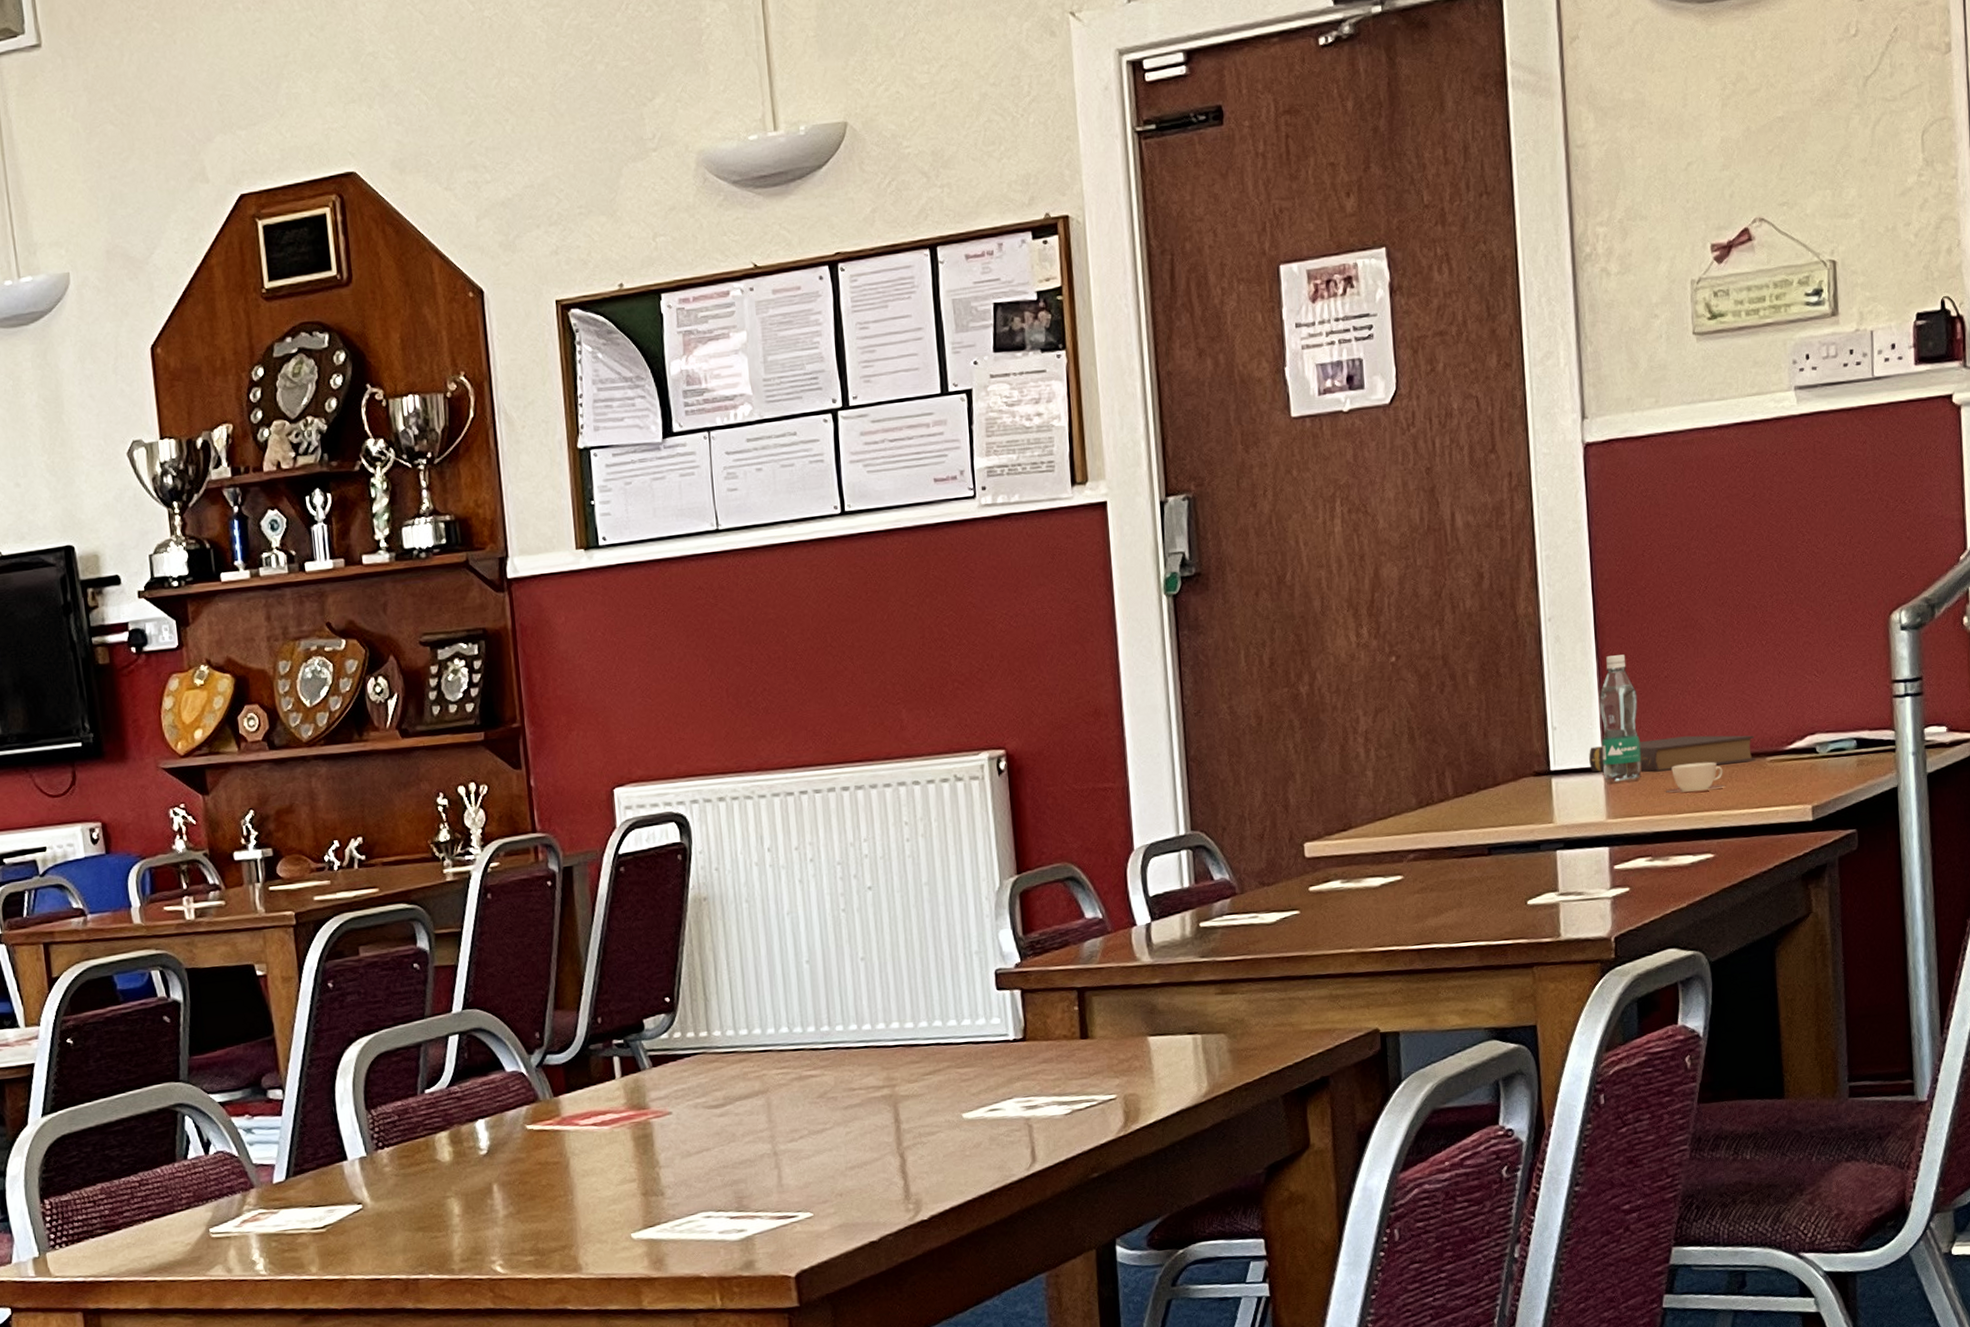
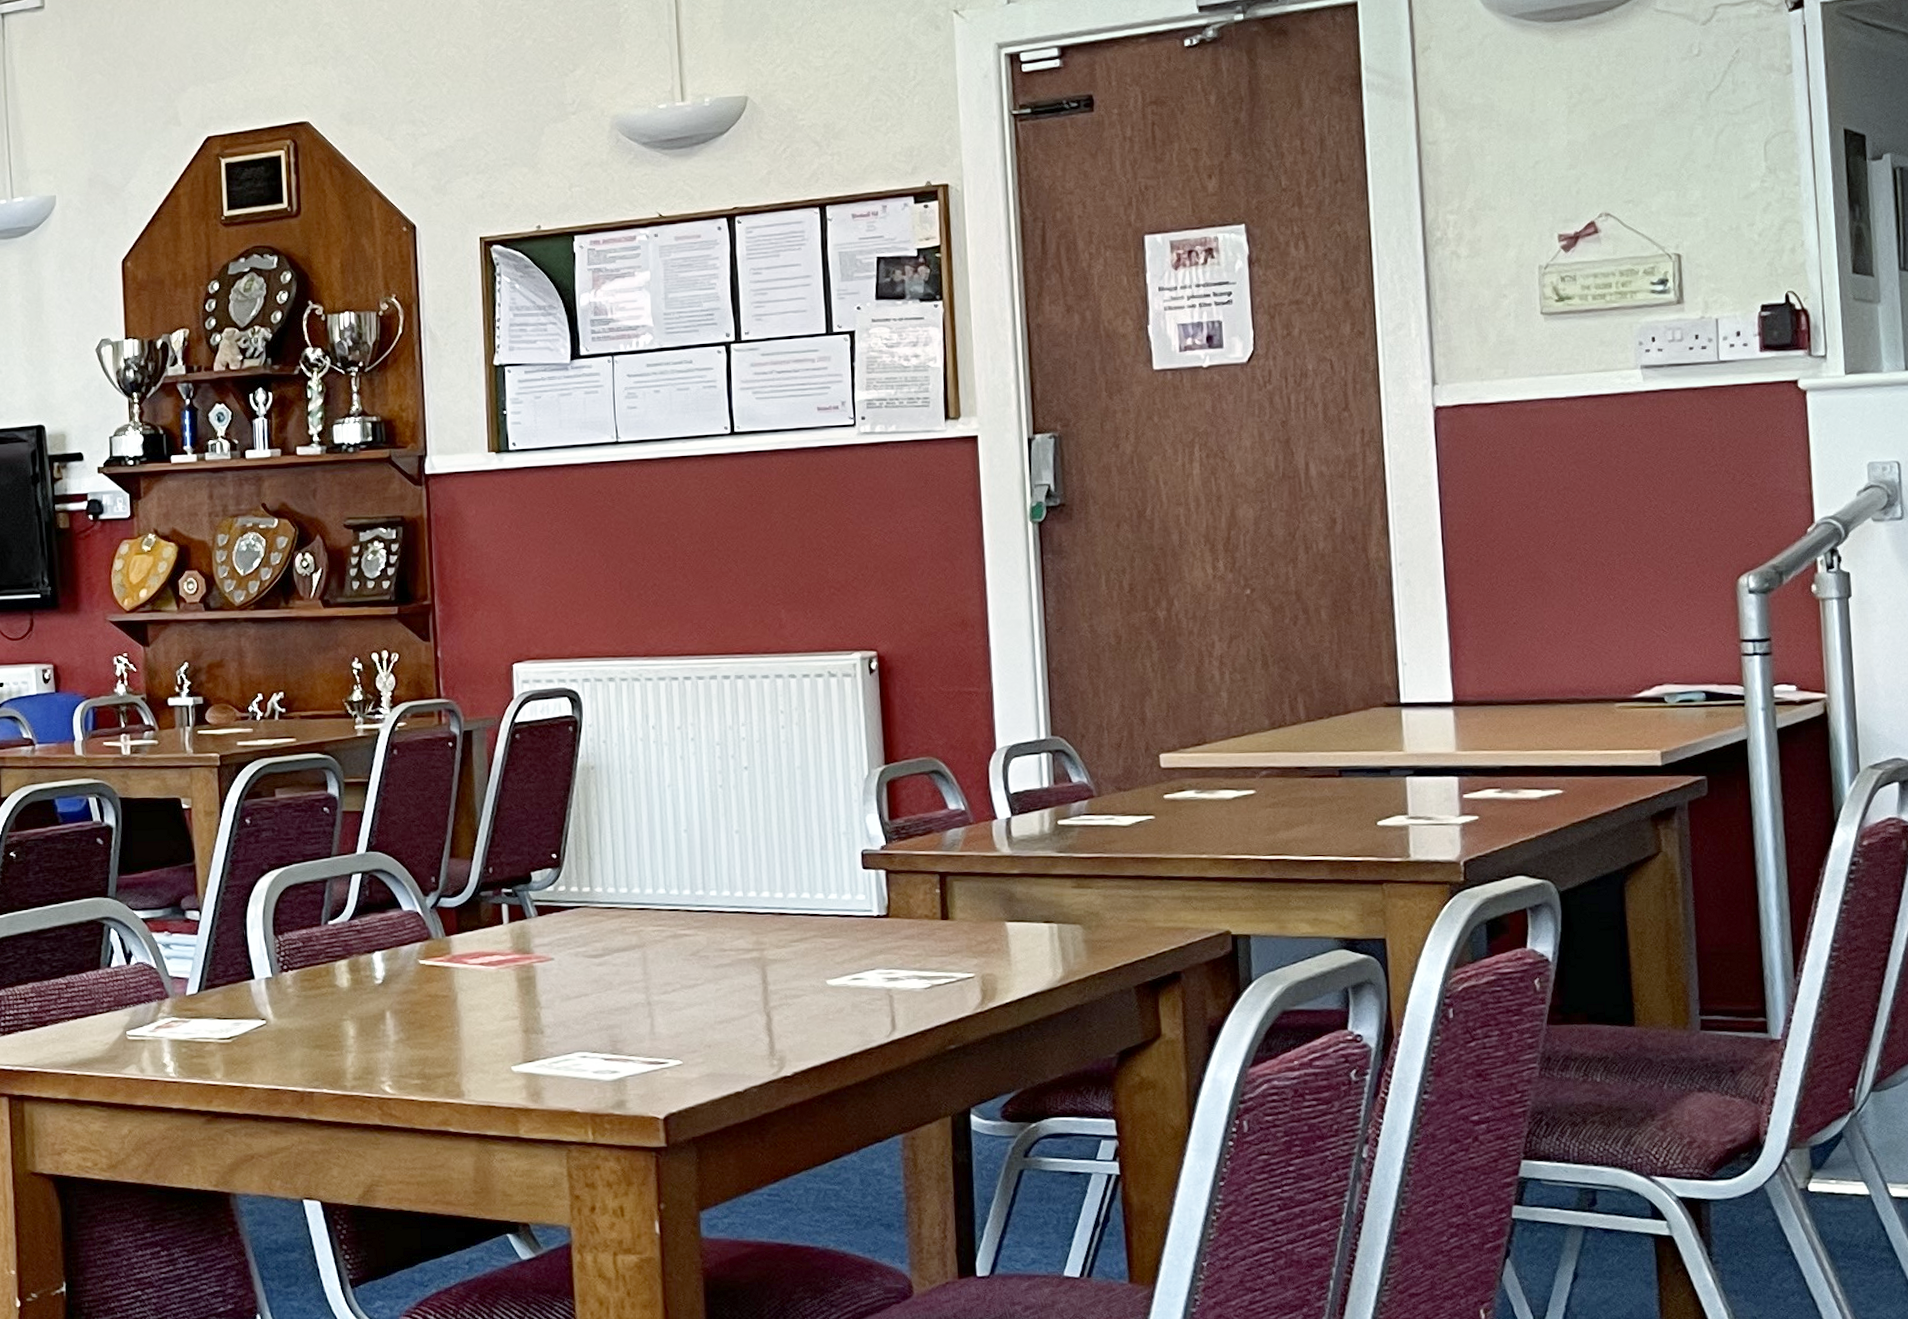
book: present [1589,735,1755,773] -> none [1438,679,1604,711]
bottle: present [1598,654,1642,785] -> none [1448,600,1491,720]
teacup: present [1666,761,1726,794] -> none [1515,704,1575,732]

